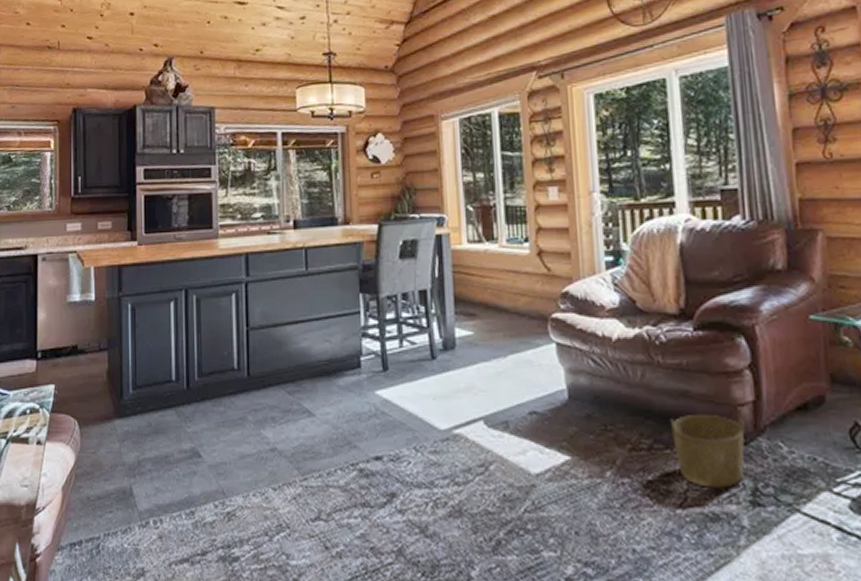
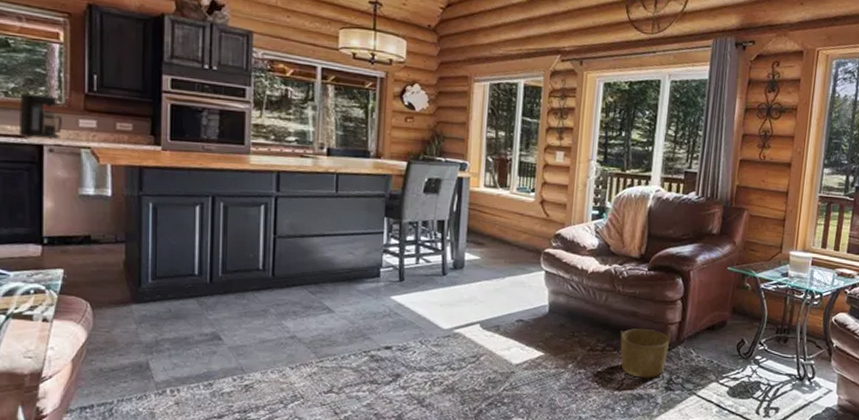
coffee maker: none [18,203,53,249] -> present [18,93,62,140]

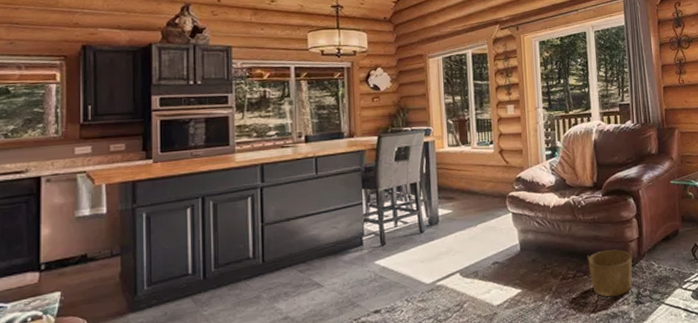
coffee maker: present [18,93,62,140] -> none [17,130,59,173]

